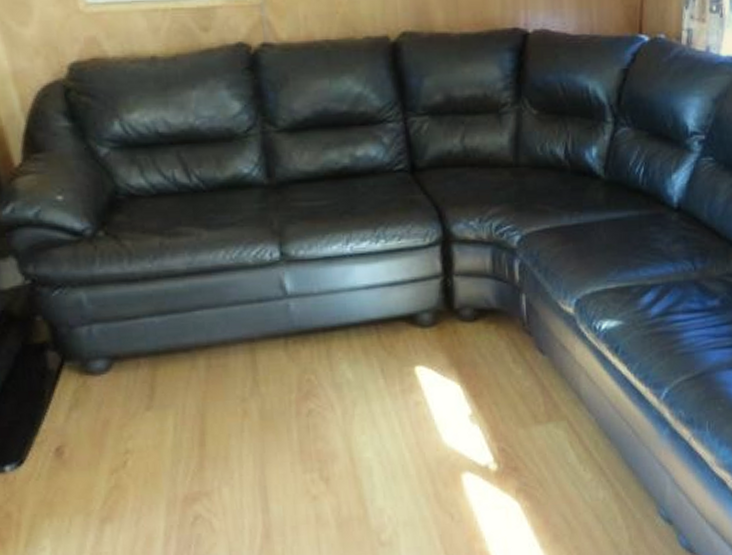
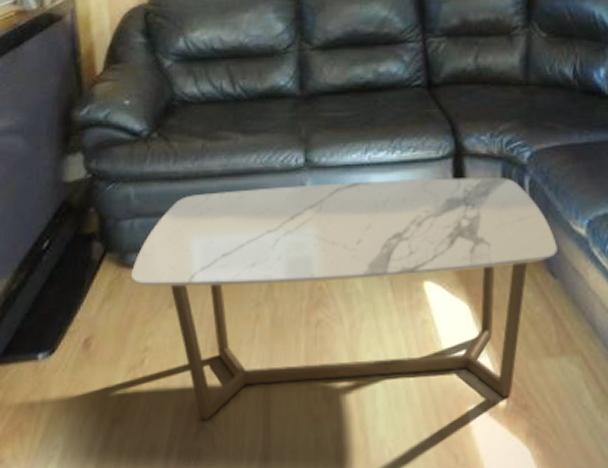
coffee table: none [97,262,546,511] -> present [130,176,558,421]

